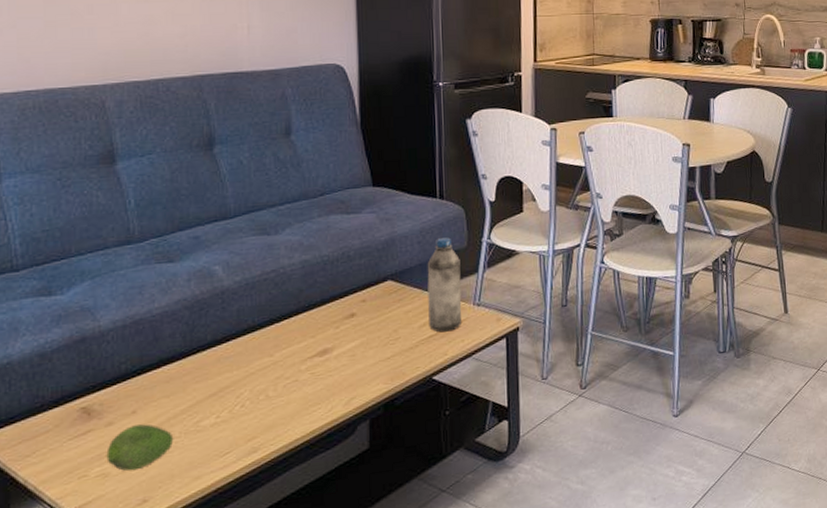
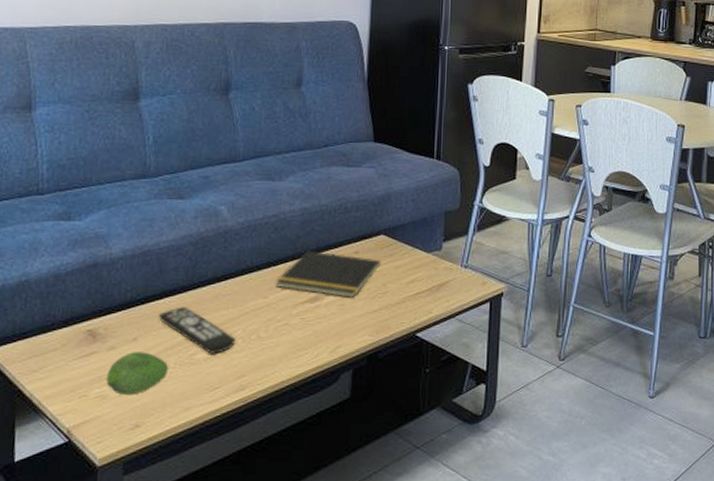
remote control: none [158,373,244,419] -> present [159,306,236,354]
notepad: none [281,302,390,348] -> present [276,250,381,297]
water bottle: present [427,237,462,333] -> none [417,198,452,291]

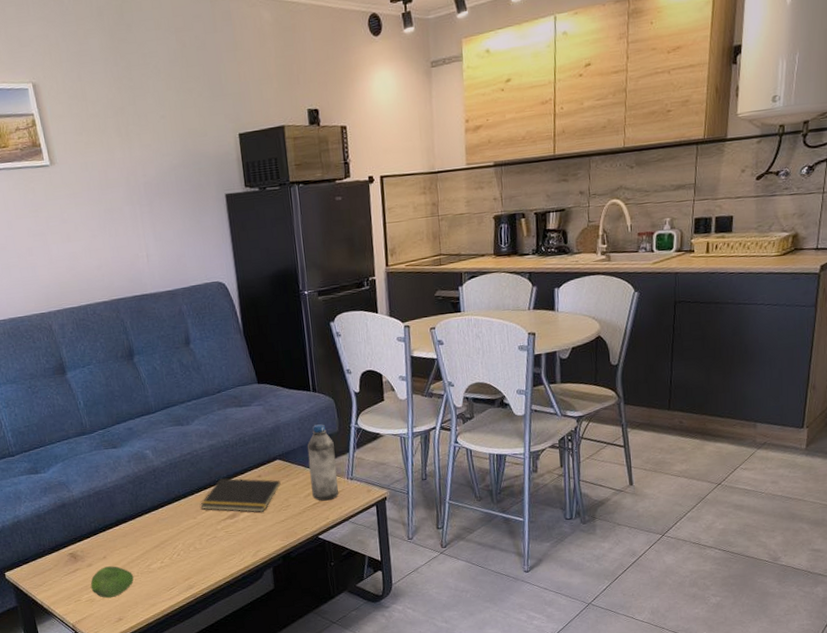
remote control: present [159,306,236,354] -> none [118,530,179,564]
water bottle: none [417,198,452,291] -> present [307,424,339,501]

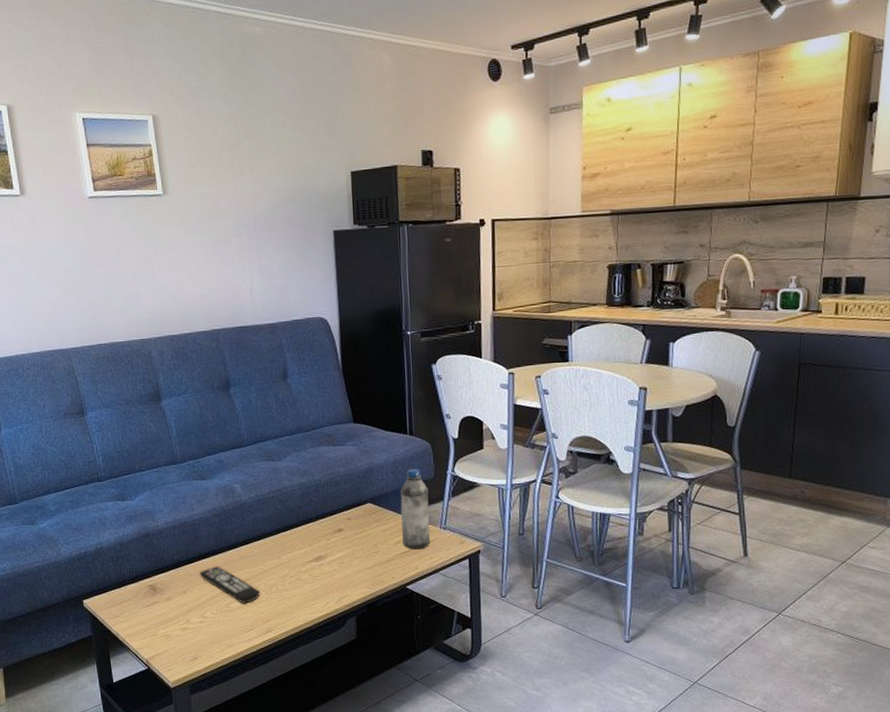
fruit: present [90,566,134,598] -> none [168,602,213,635]
remote control: none [118,530,179,564] -> present [200,566,261,603]
notepad: present [200,477,281,512] -> none [286,518,370,557]

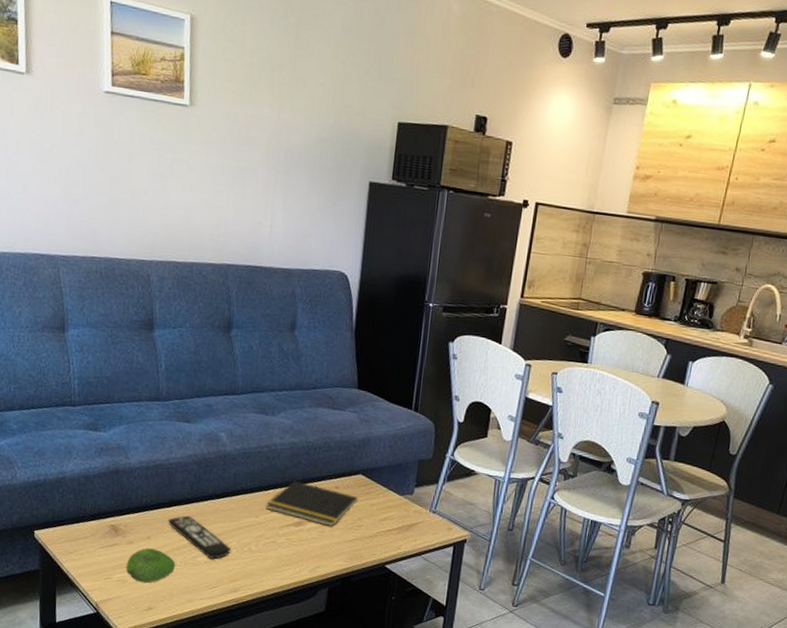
fruit: none [168,602,213,635] -> present [126,548,176,584]
notepad: none [286,518,370,557] -> present [266,480,358,527]
water bottle: present [400,469,431,550] -> none [389,446,424,530]

